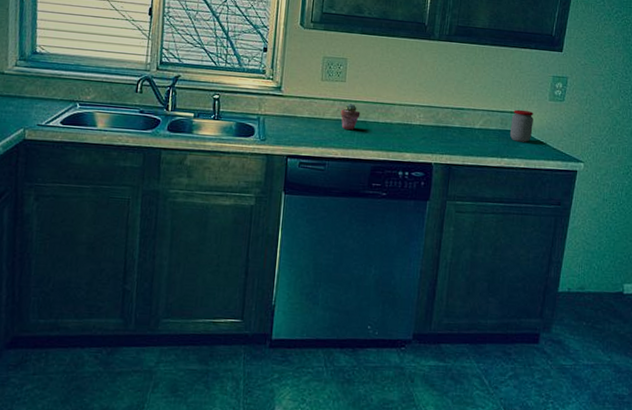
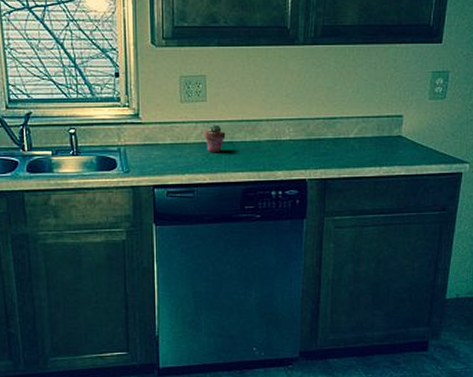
jar: present [510,109,534,142] -> none [388,112,413,148]

